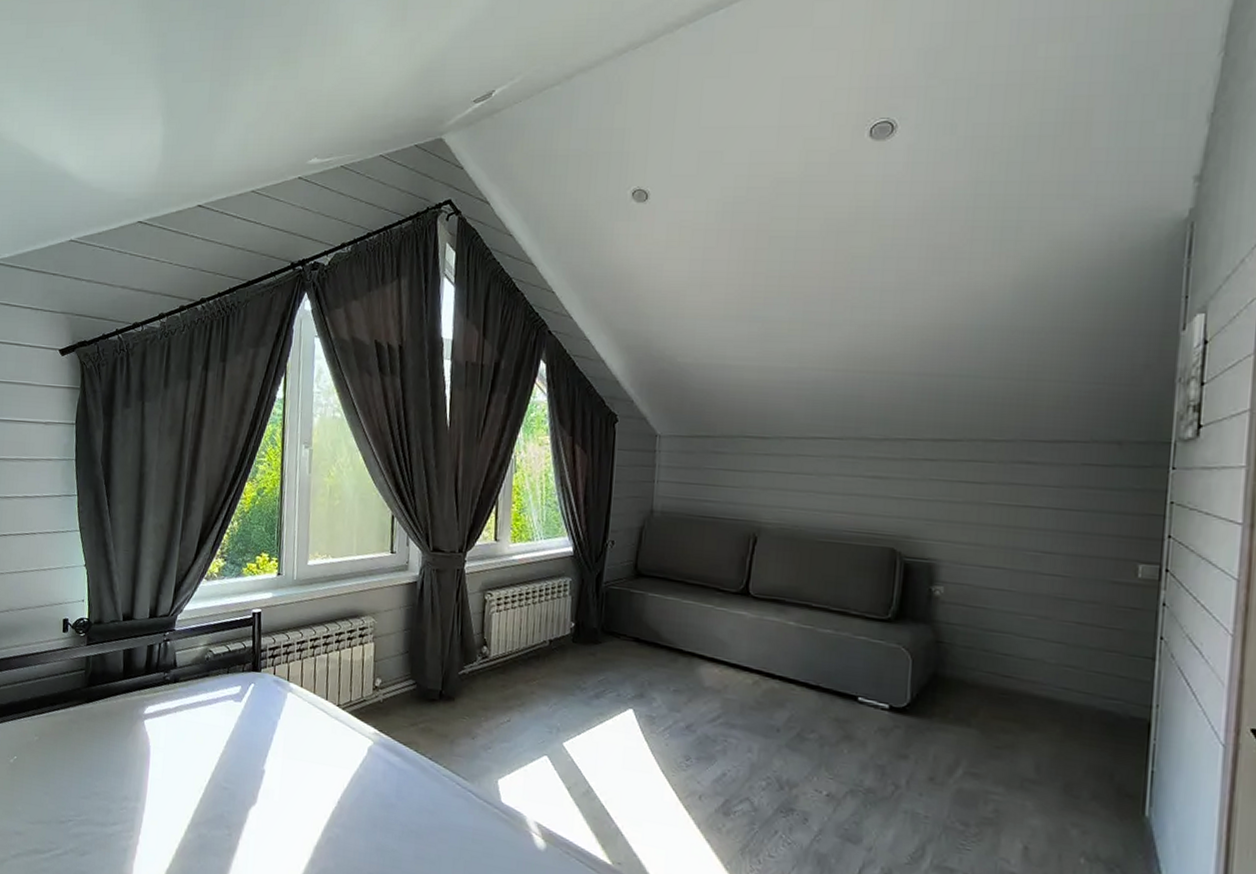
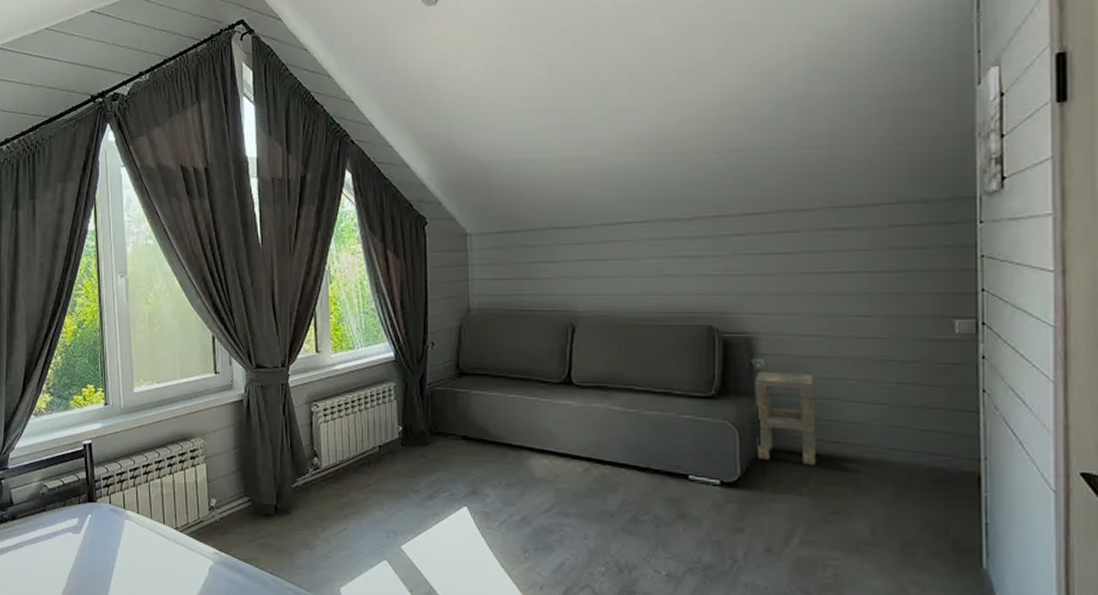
side table: none [928,599,992,698] -> present [755,371,816,465]

